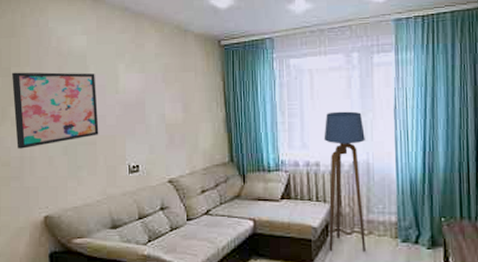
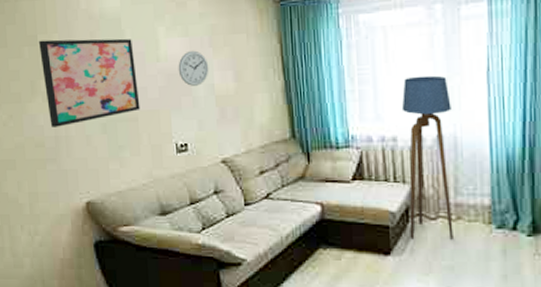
wall clock: none [134,85,161,115] -> present [178,50,209,86]

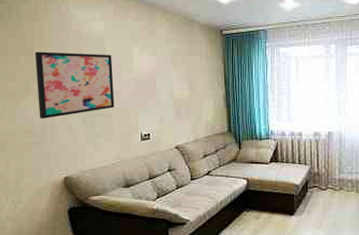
wall clock: present [178,50,209,86] -> none [146,66,170,92]
floor lamp: present [401,75,453,240] -> none [306,91,339,204]

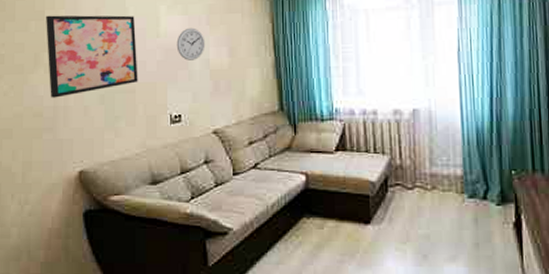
wall clock: none [146,66,170,92] -> present [176,27,206,60]

